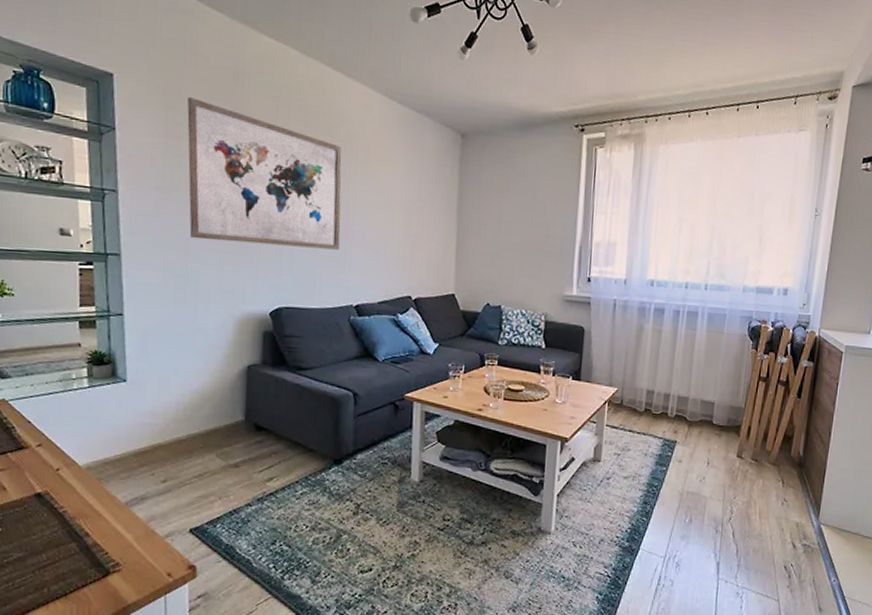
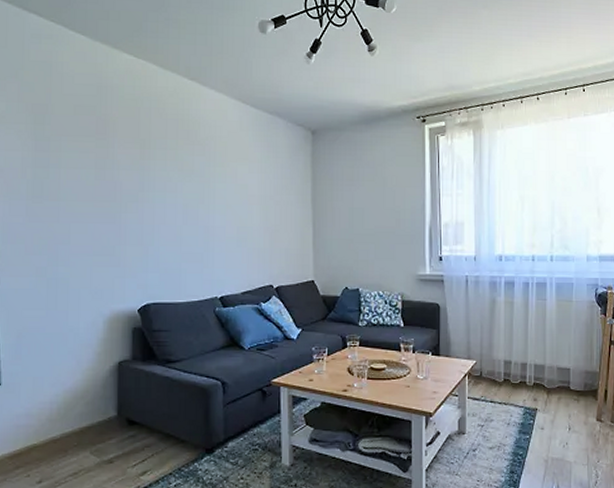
wall art: present [187,96,342,250] -> none [55,112,203,246]

